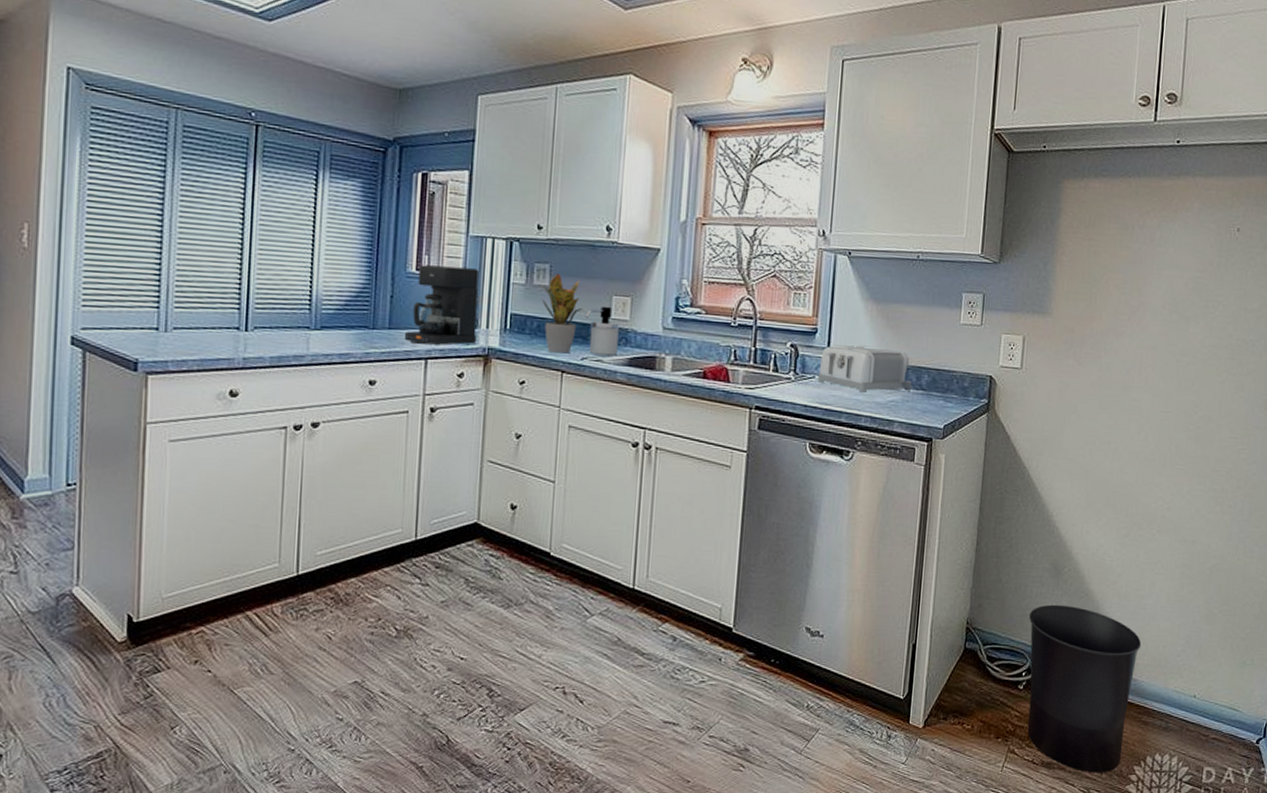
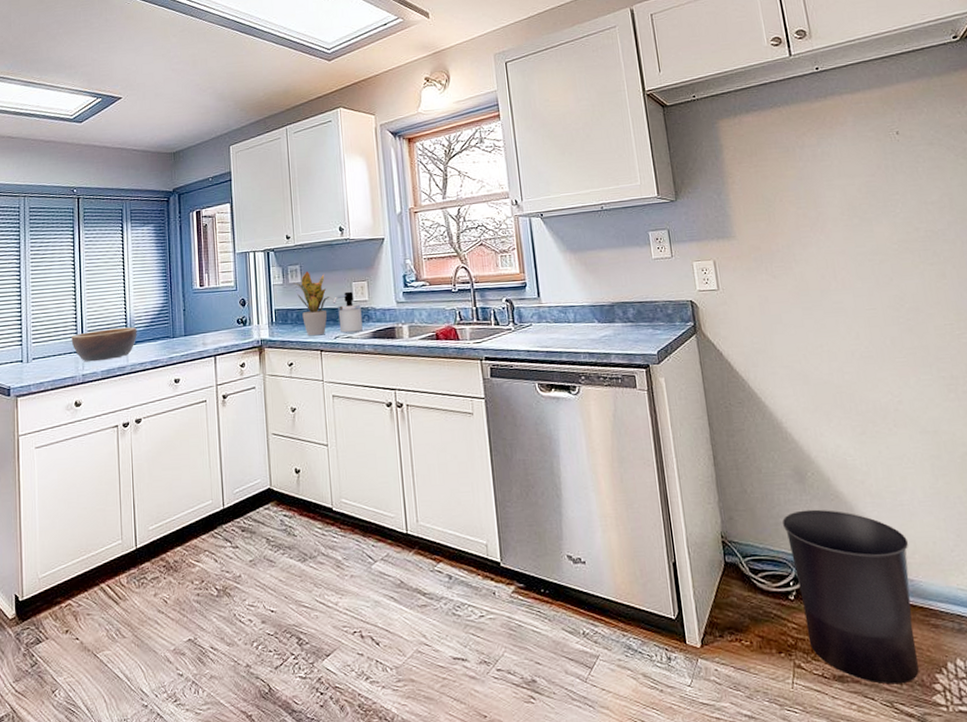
bowl: none [231,304,325,345] -> present [71,327,137,362]
coffee maker: present [403,265,479,346] -> none [196,278,251,344]
toaster: present [818,345,912,393] -> none [534,290,620,332]

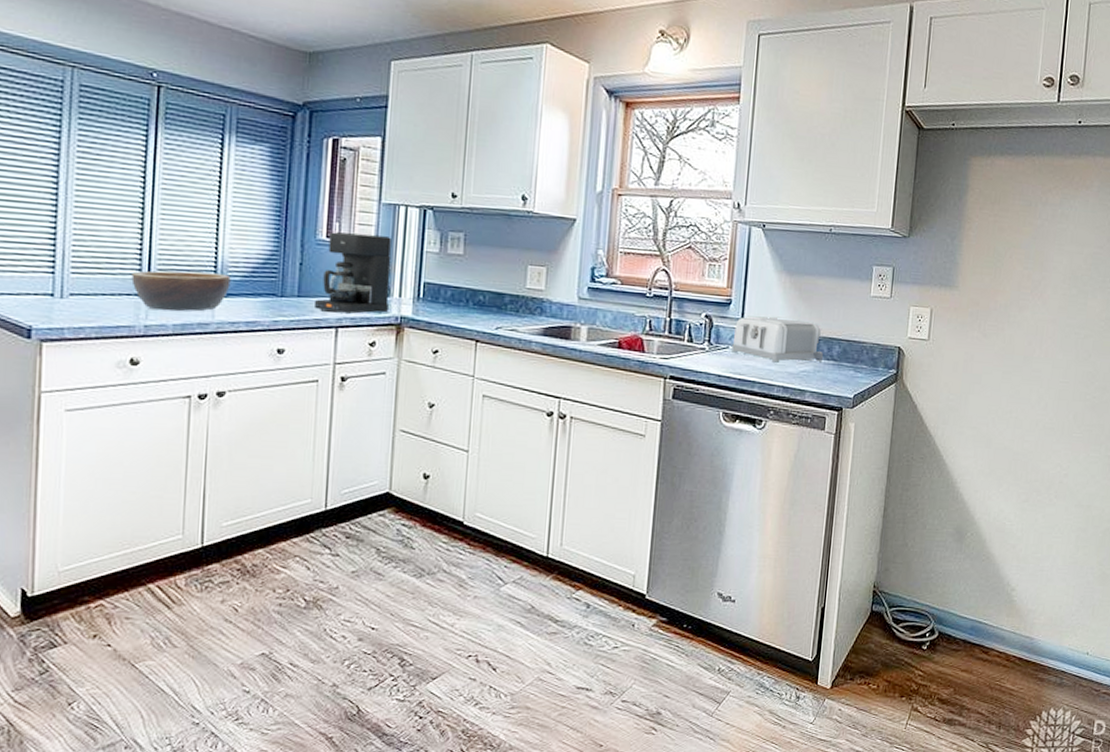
coffee maker: none [196,278,251,344] -> present [313,232,392,315]
potted plant: present [293,271,332,336] -> none [452,243,500,323]
soap dispenser: present [333,291,363,333] -> none [500,275,536,325]
toaster: none [534,290,620,332] -> present [732,316,824,363]
waste bin: present [782,509,919,685] -> none [930,567,1039,728]

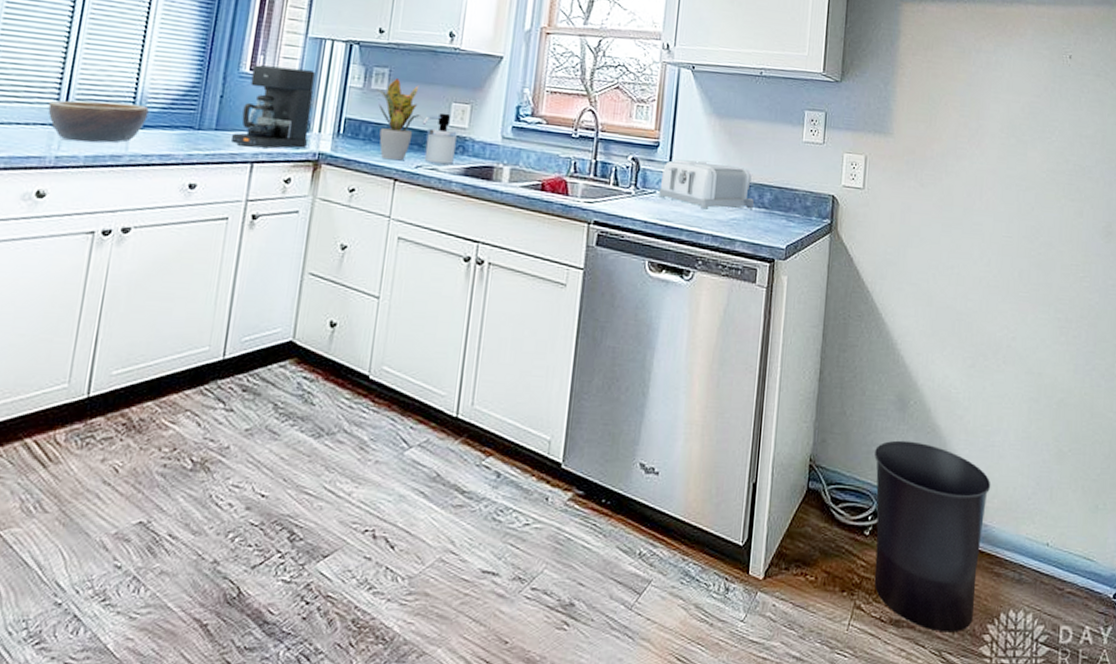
potted plant: none [452,243,500,323] -> present [376,78,423,161]
soap dispenser: none [500,275,536,325] -> present [422,113,459,164]
waste bin: none [930,567,1039,728] -> present [874,440,991,633]

